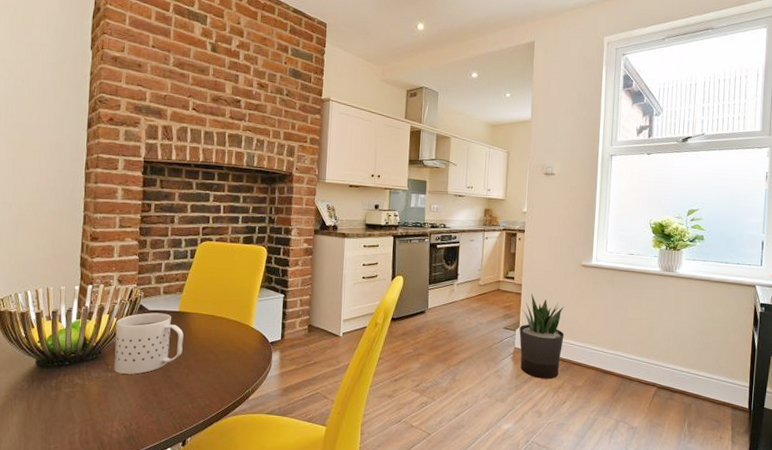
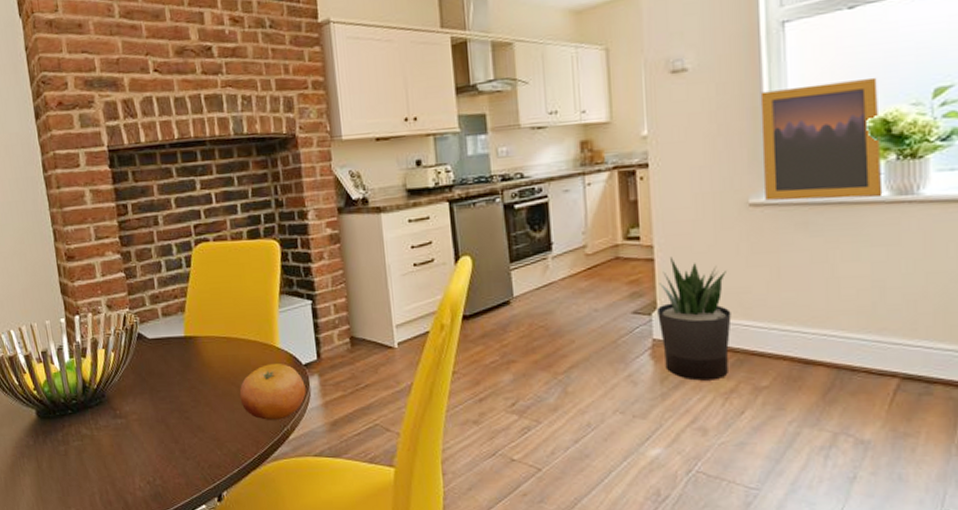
mug: present [113,312,184,374] -> none [114,340,198,419]
fruit: none [215,339,269,384] -> present [239,362,306,420]
picture frame: none [591,195,659,271] -> present [760,77,883,201]

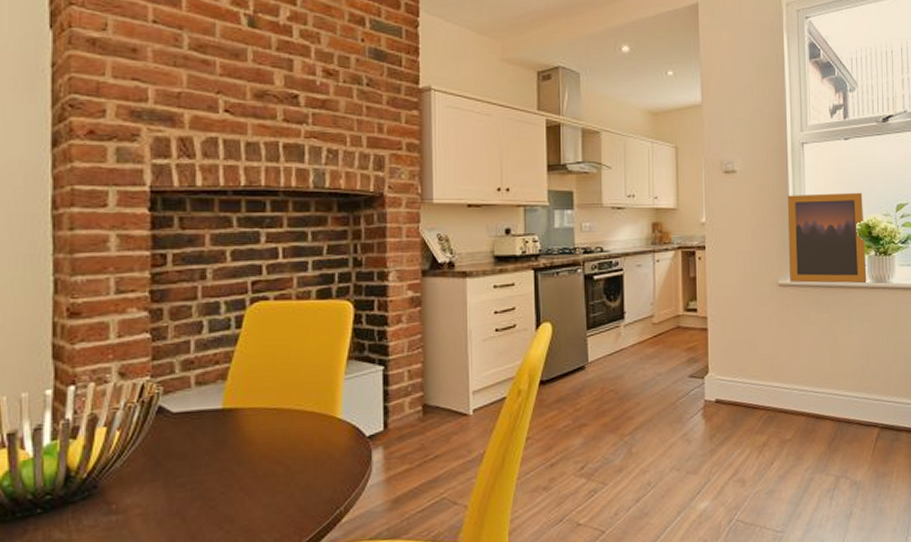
fruit: present [239,362,306,420] -> none [285,435,367,503]
planter: present [657,256,732,381] -> none [709,327,765,437]

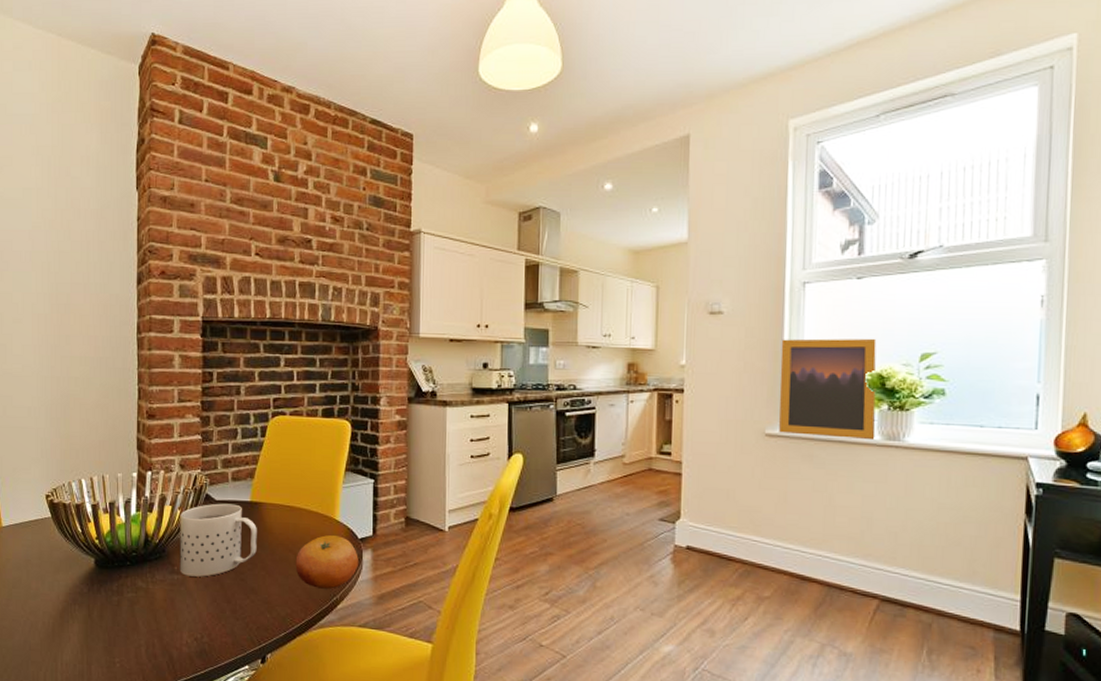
mug: none [119,414,232,515] -> present [179,503,257,577]
fruit: none [285,435,367,503] -> present [295,534,359,589]

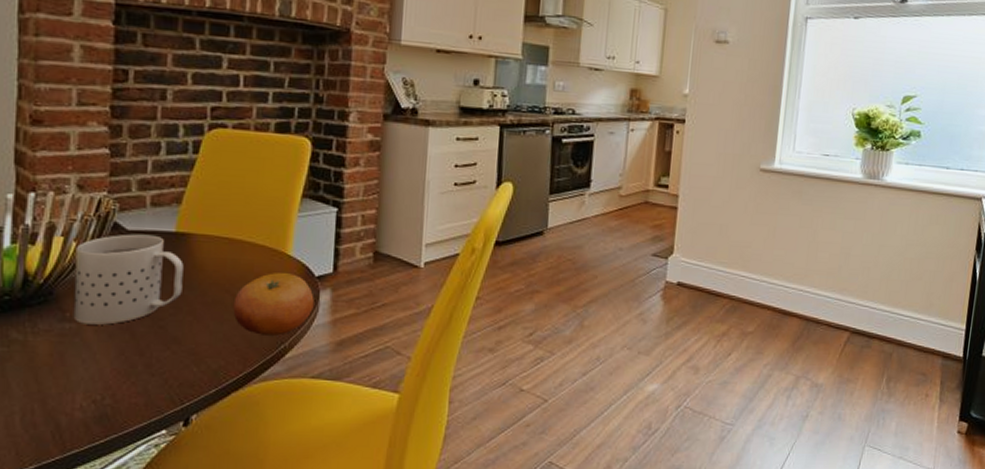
picture frame: present [779,338,877,440] -> none [773,73,867,179]

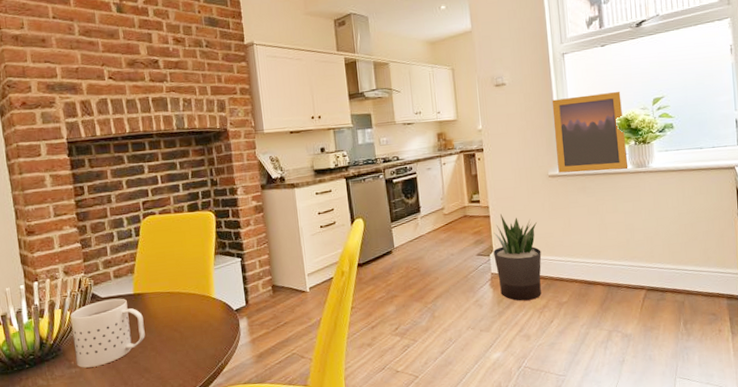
fruit: present [233,272,314,336] -> none [181,310,237,358]
planter: none [672,207,734,324] -> present [493,214,542,301]
picture frame: none [773,73,867,179] -> present [552,91,629,173]

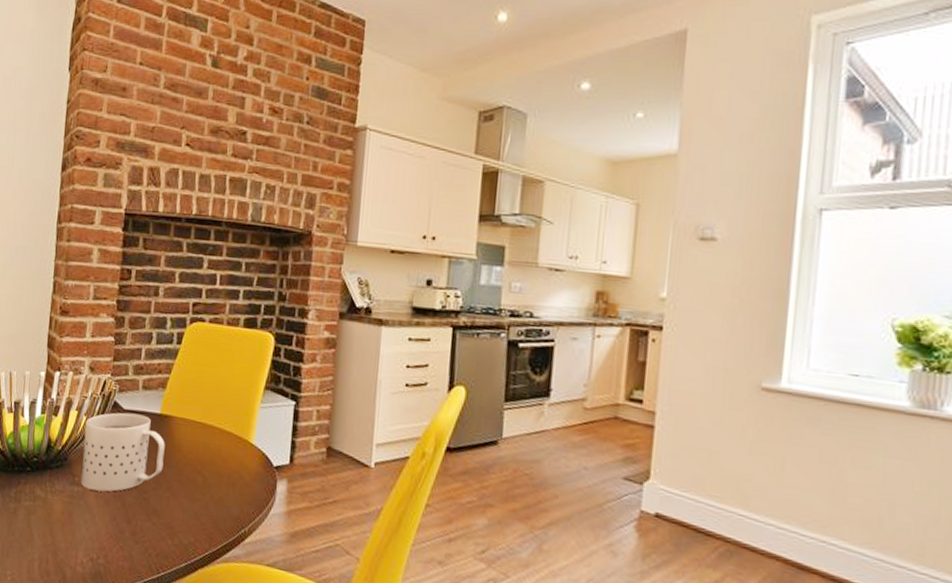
planter: present [493,214,542,301] -> none [649,427,728,568]
picture frame: present [552,91,629,173] -> none [779,275,912,407]

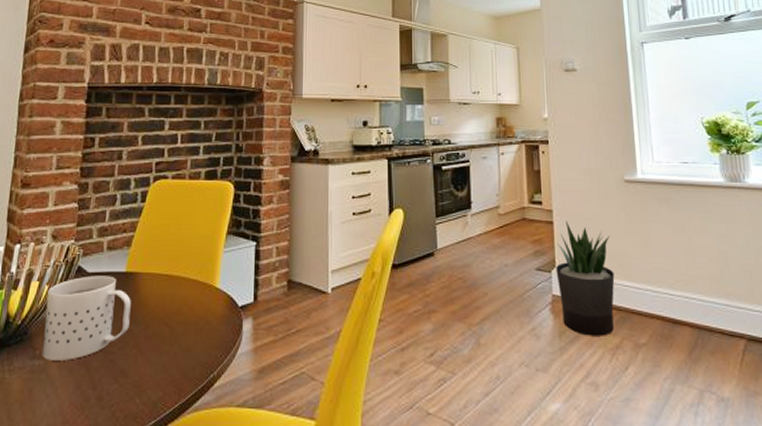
planter: none [649,427,728,568] -> present [556,221,615,336]

